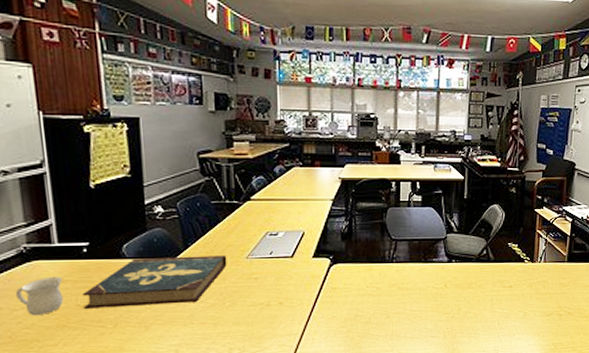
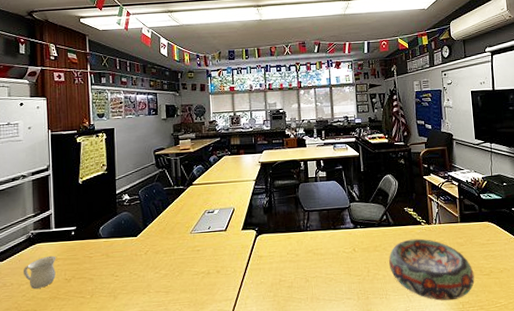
book: present [82,255,227,309] -> none [70,232,176,282]
decorative bowl: none [483,277,572,342] -> present [389,238,475,301]

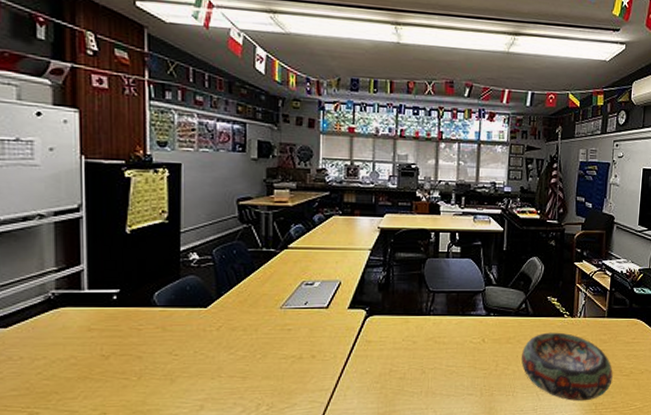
mug: present [23,255,56,290] -> none [38,324,89,366]

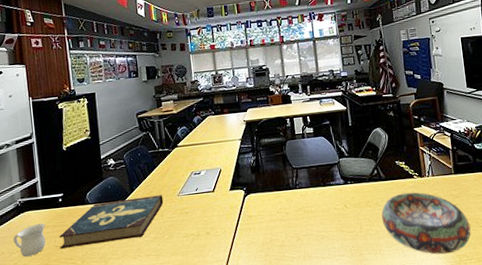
mug: none [38,324,89,366] -> present [13,223,46,257]
book: none [108,305,260,359] -> present [59,195,164,249]

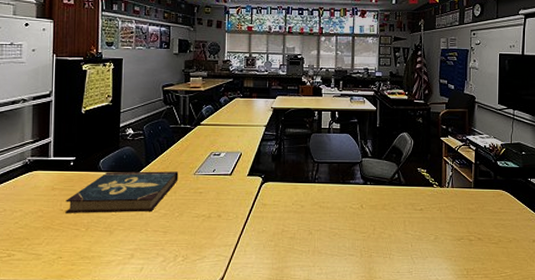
mug: present [13,223,46,257] -> none [17,184,53,218]
decorative bowl: present [381,192,471,255] -> none [396,200,482,266]

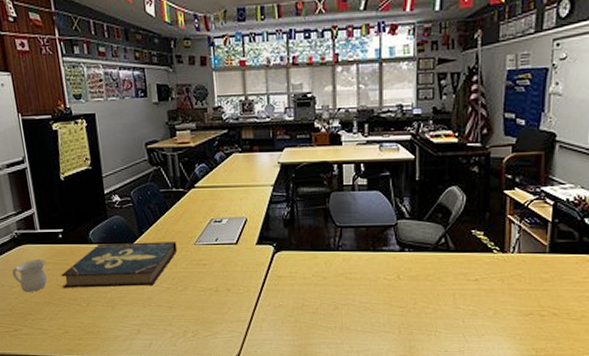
mug: none [17,184,53,218] -> present [12,259,47,293]

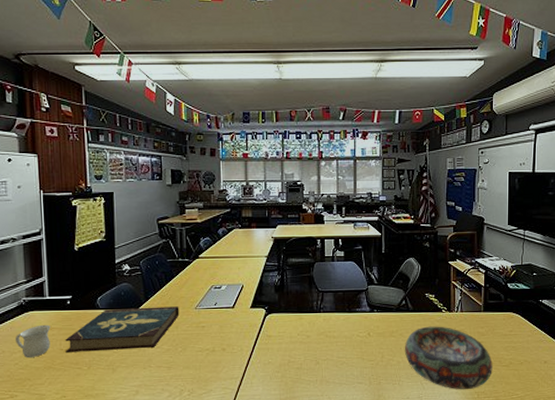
decorative bowl: none [444,269,558,345] -> present [405,326,493,390]

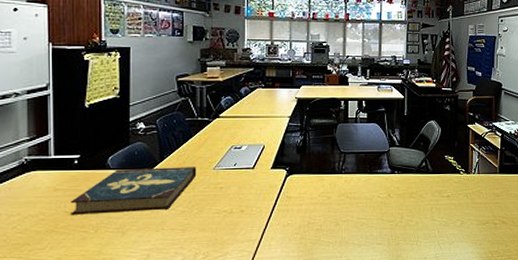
mug: present [15,324,51,358] -> none [13,185,55,222]
decorative bowl: present [405,326,493,390] -> none [424,187,506,250]

